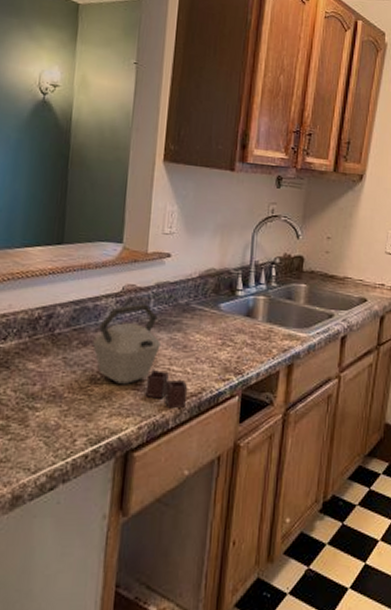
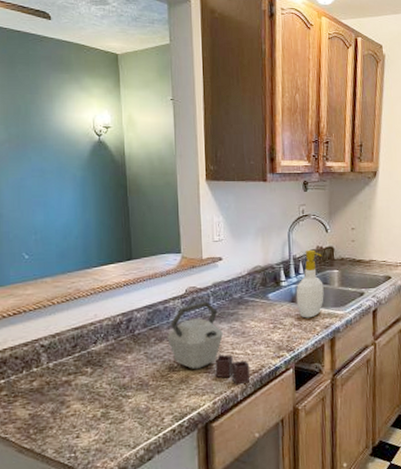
soap bottle: none [252,256,289,338] -> present [296,249,324,318]

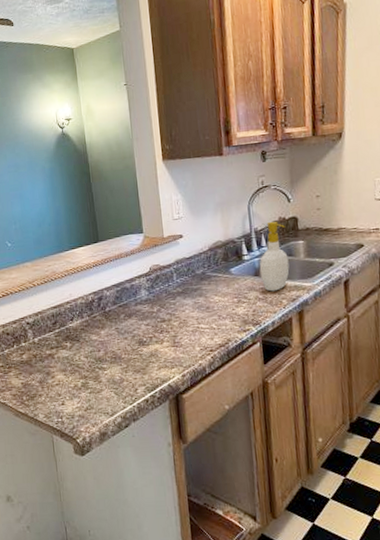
kettle: present [167,301,251,385] -> none [135,278,218,359]

